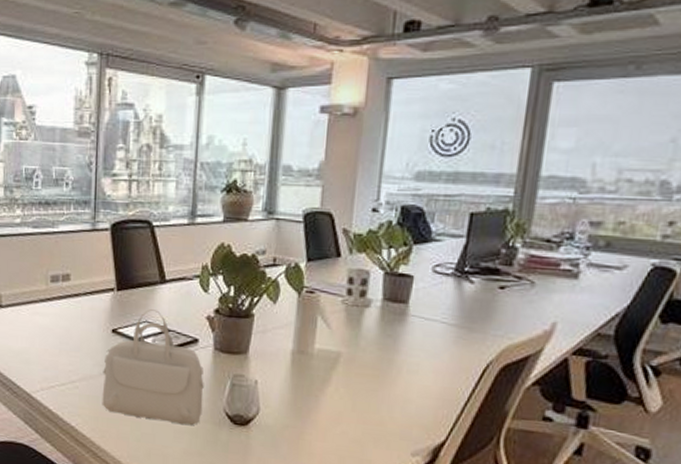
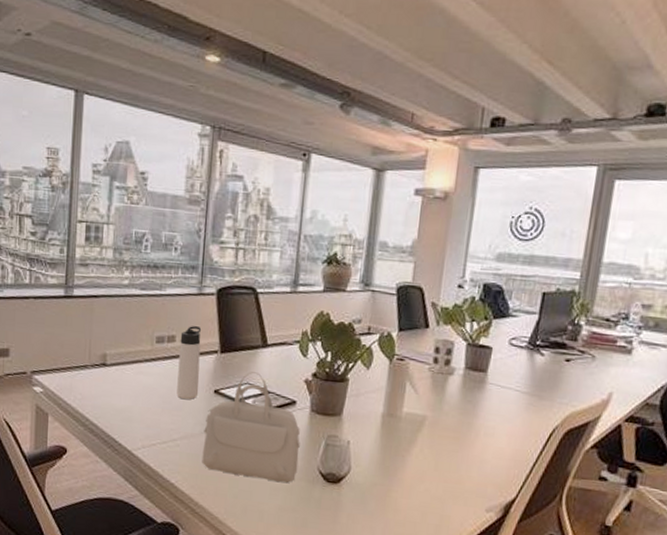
thermos bottle: none [74,263,97,341] -> present [177,326,202,400]

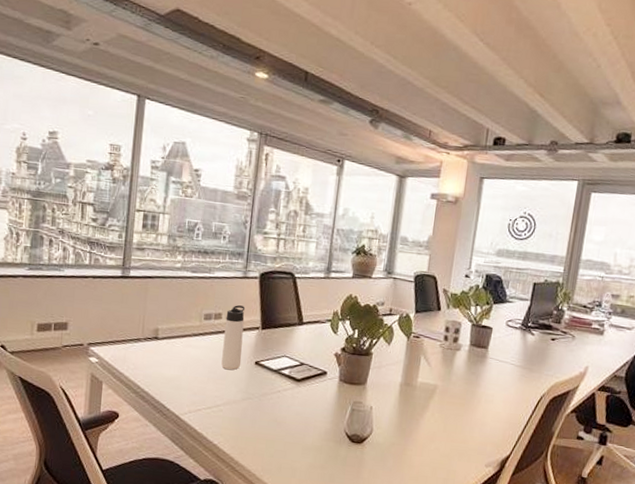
handbag: present [202,371,300,484] -> none [242,346,330,444]

